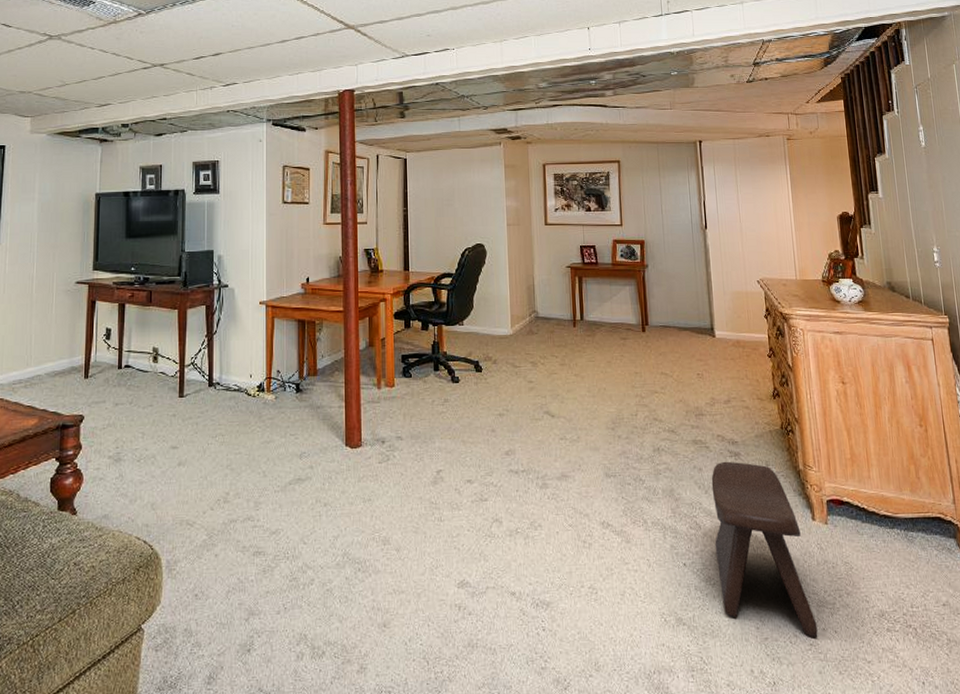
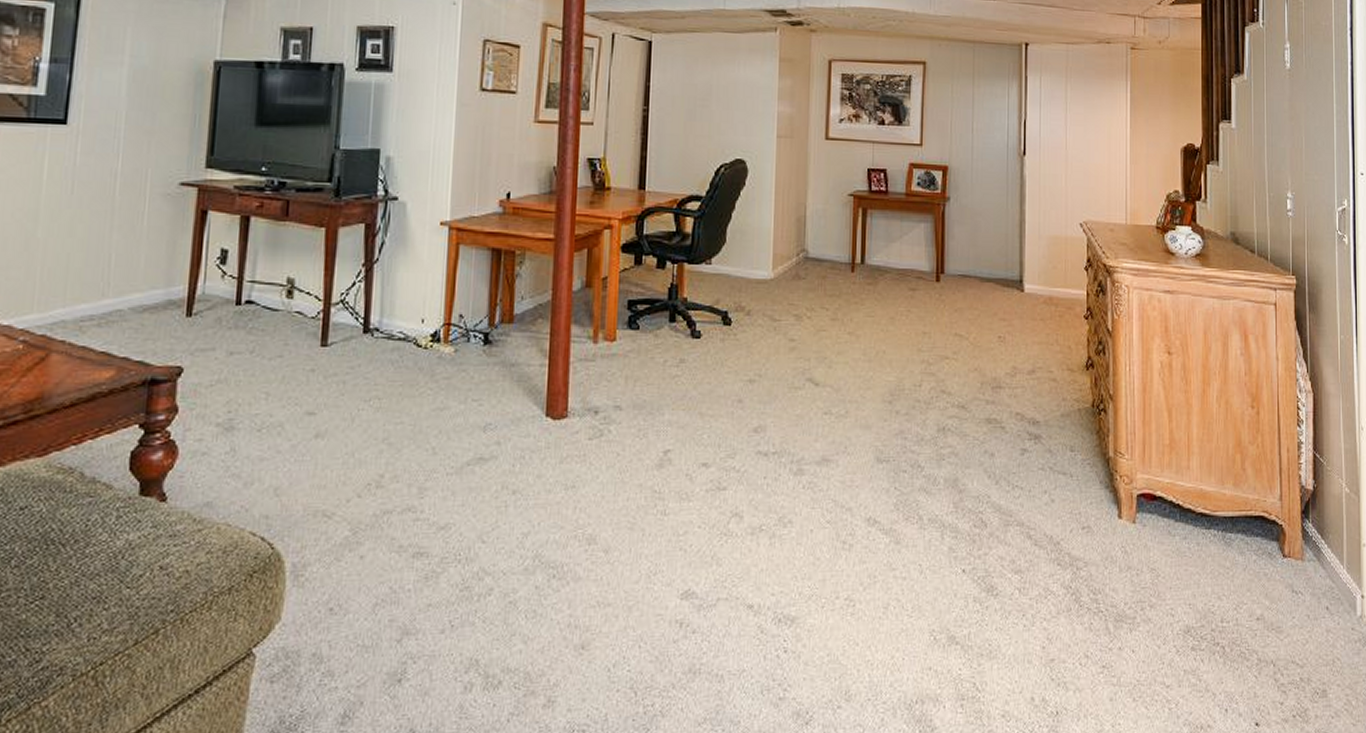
stool: present [711,461,818,638] -> none [1001,445,1113,659]

